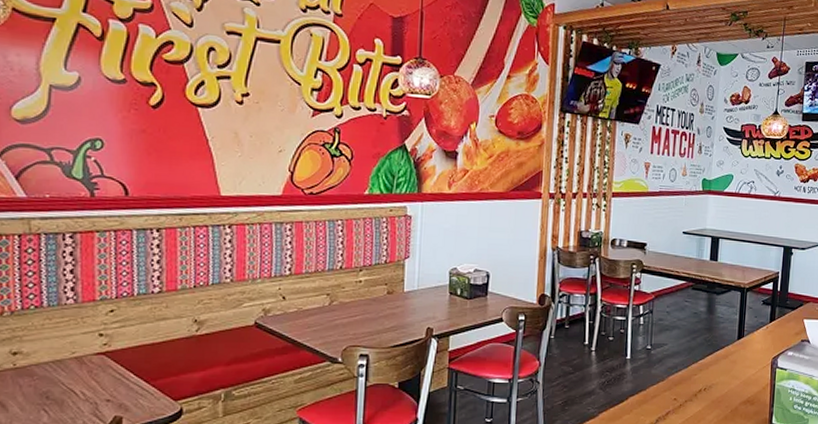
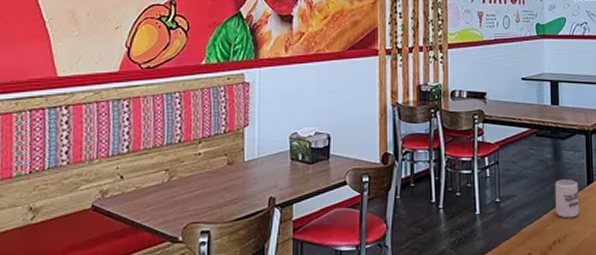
cup: none [704,333,729,369] -> present [555,179,579,218]

